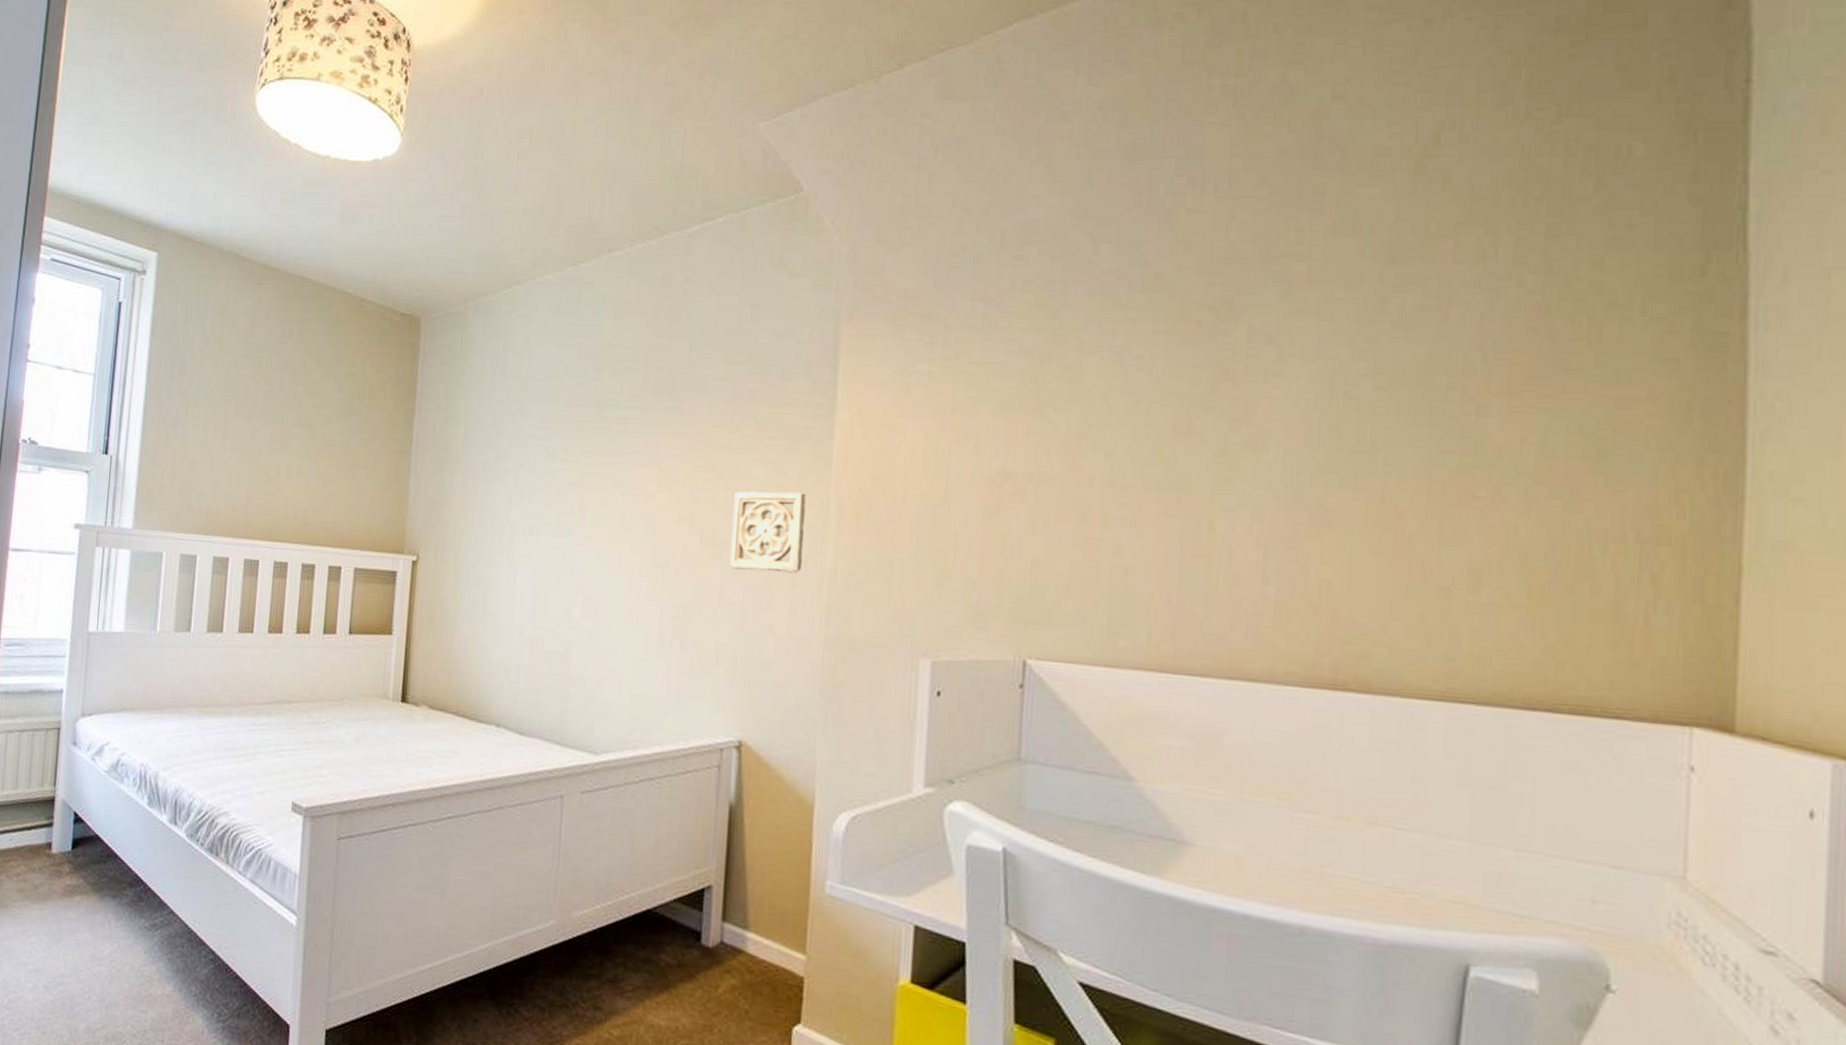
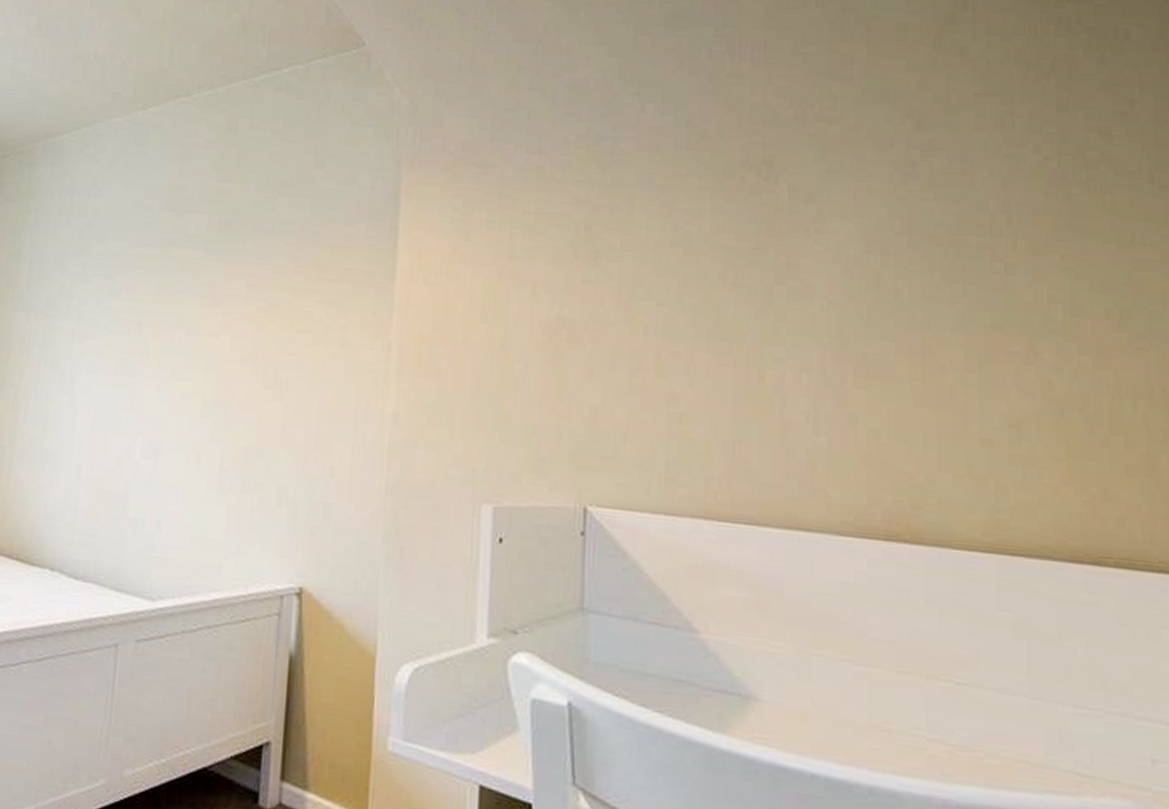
wall ornament: present [730,491,806,574] -> none [292,333,368,416]

